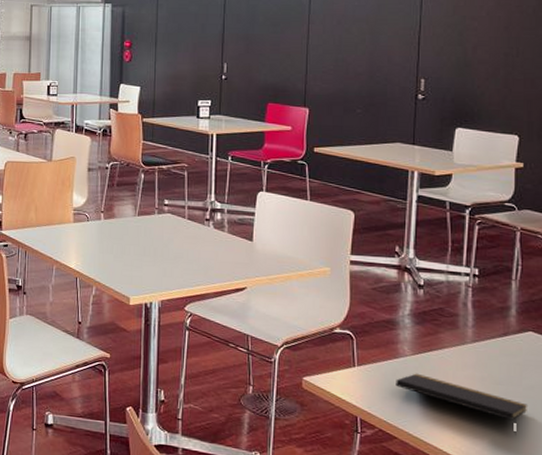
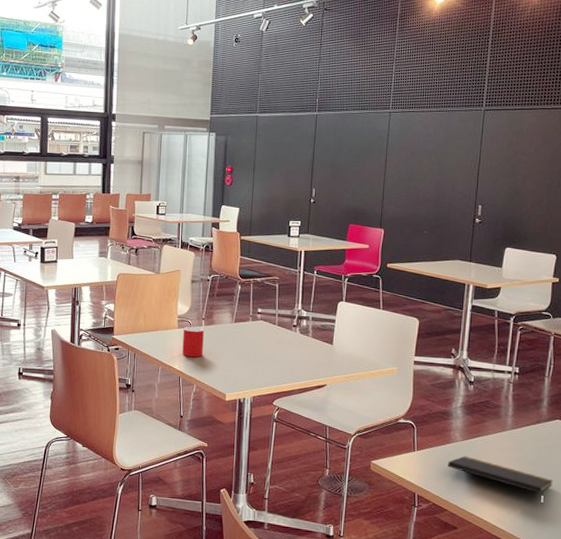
cup: none [79,220,103,256] -> present [182,326,204,358]

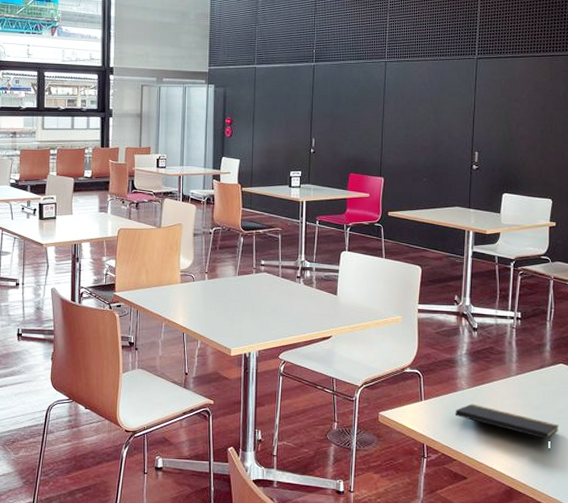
cup: present [182,326,204,358] -> none [186,280,207,313]

